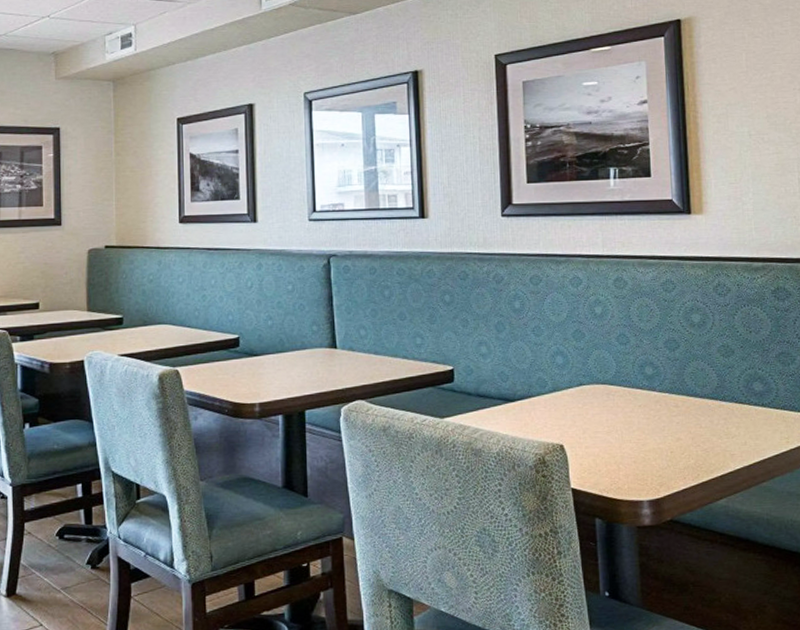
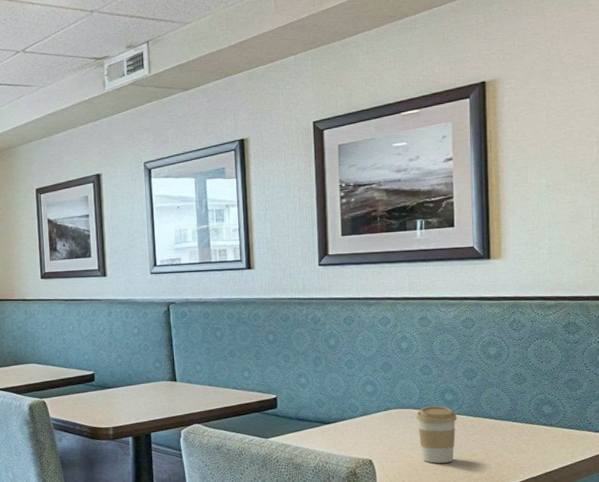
coffee cup: none [613,381,659,450] -> present [416,405,457,463]

